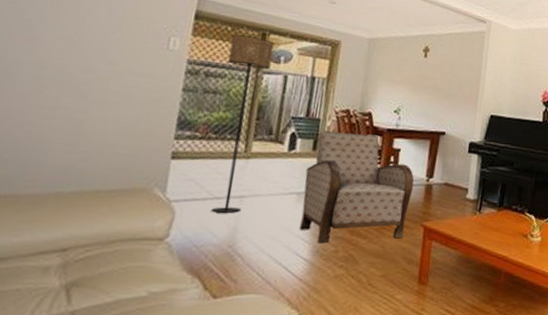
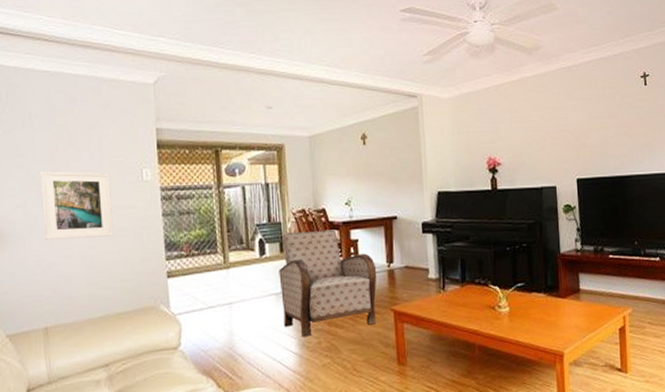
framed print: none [22,17,129,103] -> present [40,171,114,240]
floor lamp: present [211,34,275,213] -> none [191,155,233,320]

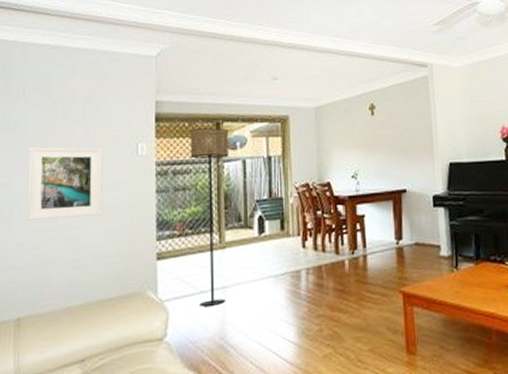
floor lamp: none [191,155,233,320] -> present [190,127,229,307]
armchair: present [279,229,377,337] -> none [278,204,385,325]

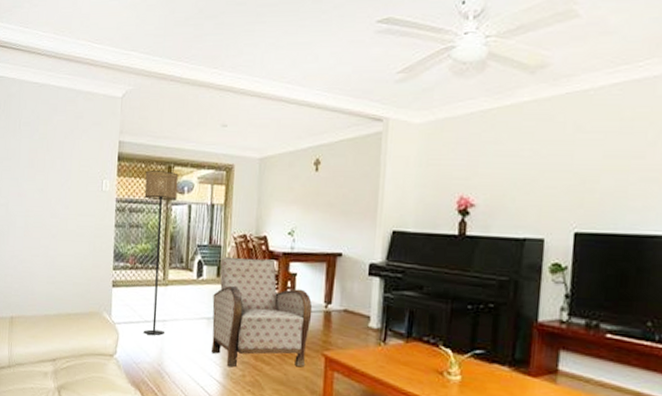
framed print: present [27,147,103,220] -> none [19,175,76,241]
armchair: none [278,204,385,325] -> present [211,256,313,368]

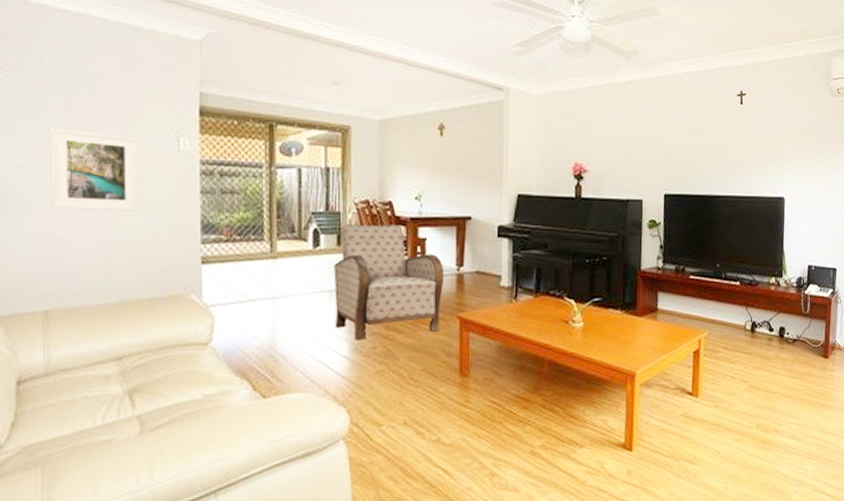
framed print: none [19,175,76,241] -> present [50,128,140,211]
floor lamp: present [144,170,179,335] -> none [239,128,283,315]

